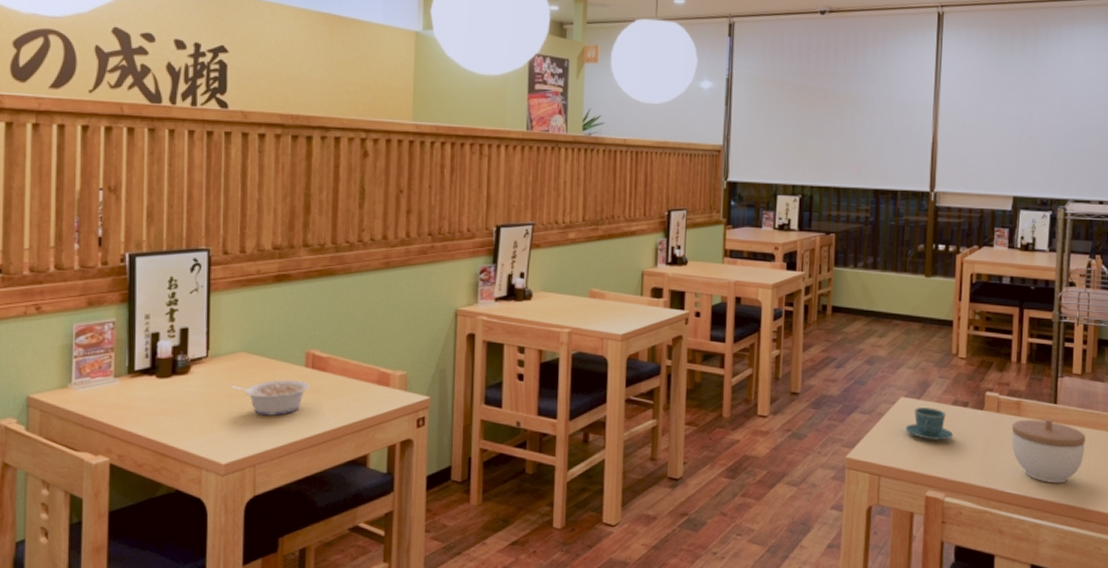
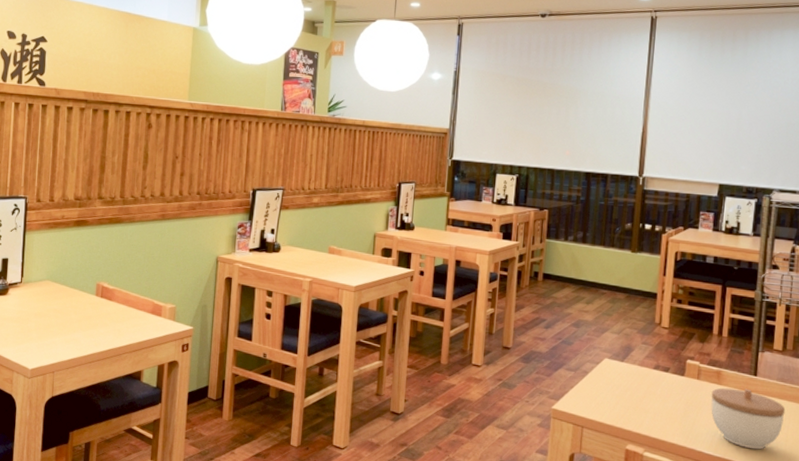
legume: present [232,380,310,416] -> none [39,305,99,334]
teacup: present [905,408,954,440] -> none [608,369,654,401]

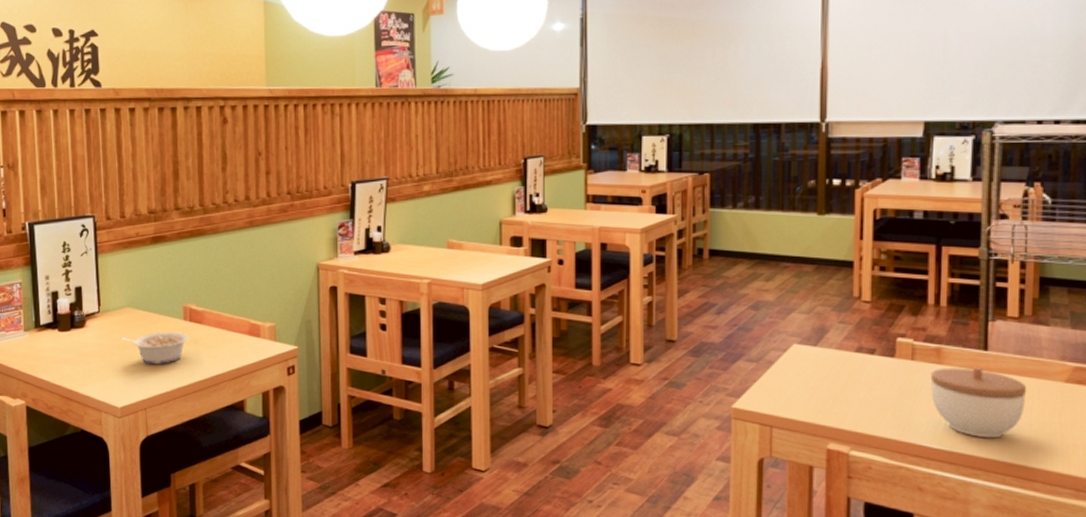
legume: none [39,305,99,334] -> present [122,332,189,364]

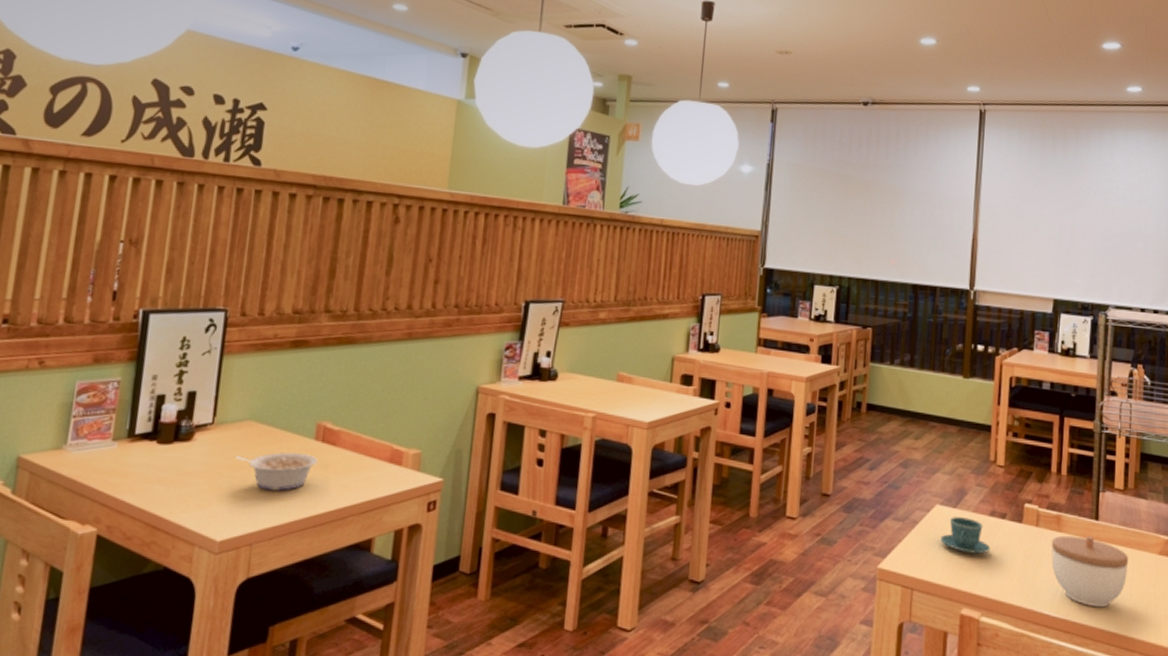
teacup: none [800,355,859,390] -> present [940,517,991,554]

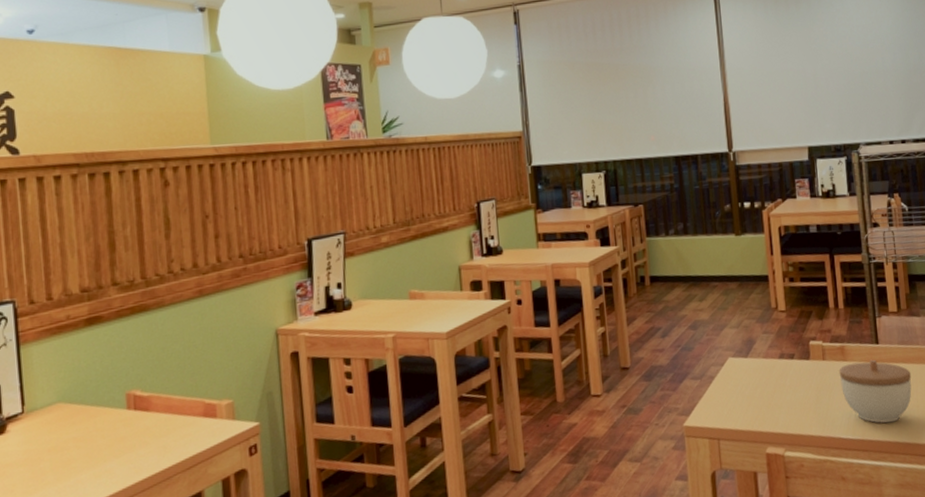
legume: present [235,452,318,491] -> none [52,424,134,466]
teacup: present [940,517,991,554] -> none [737,364,785,397]

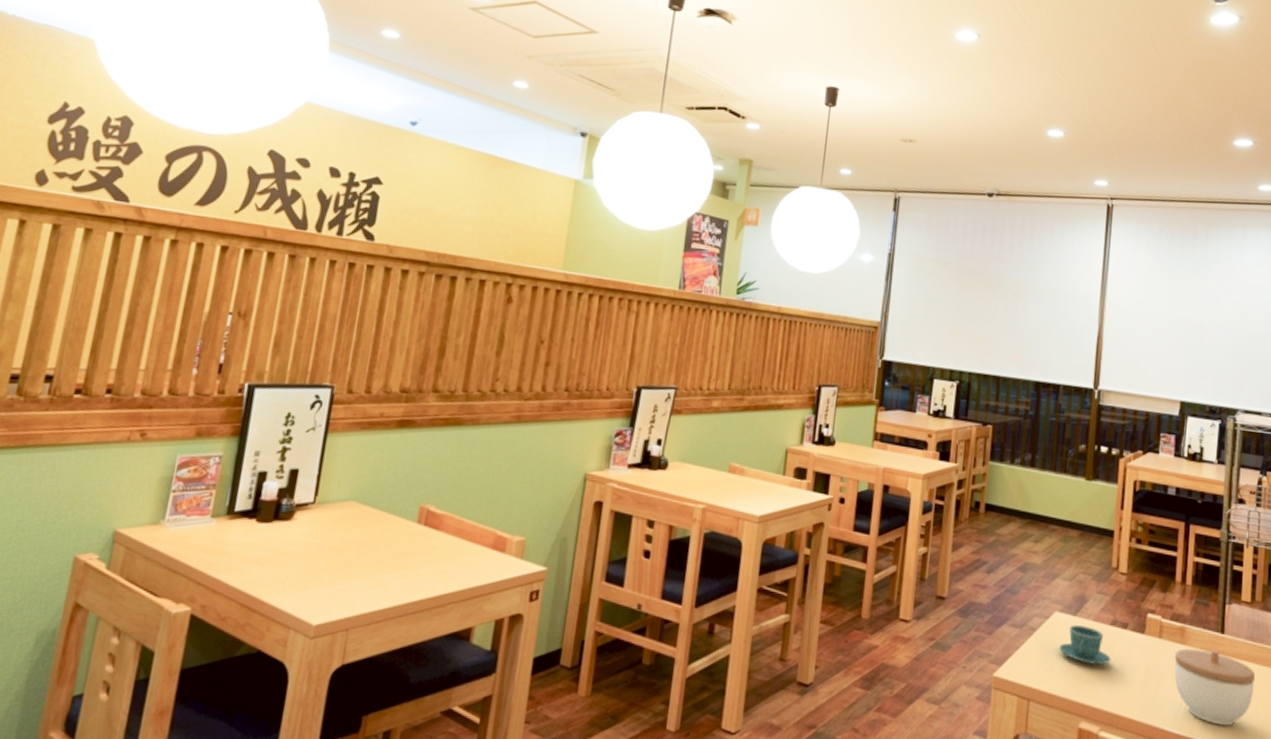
teacup: none [737,364,785,397] -> present [1059,625,1111,665]

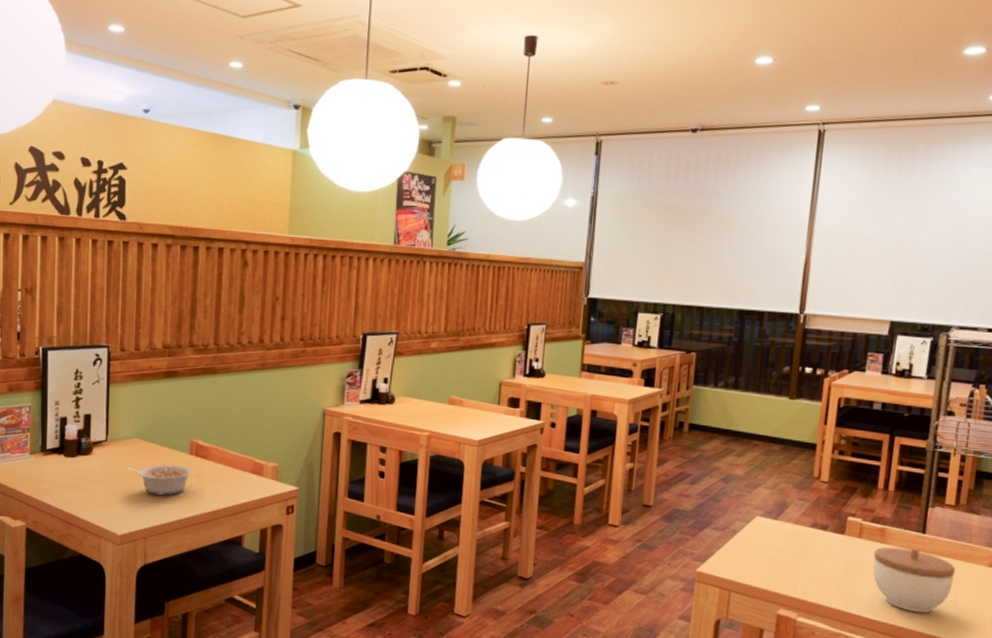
legume: none [335,535,420,575] -> present [127,464,194,496]
teacup: present [1059,625,1111,665] -> none [759,527,811,562]

